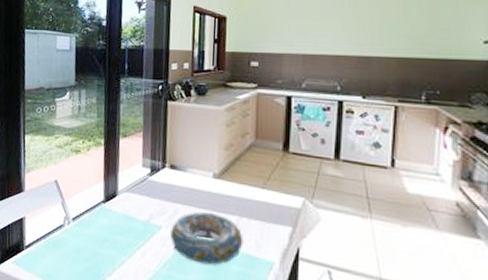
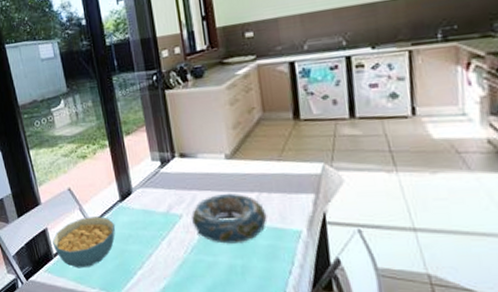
cereal bowl: none [27,212,94,266] -> present [52,216,116,268]

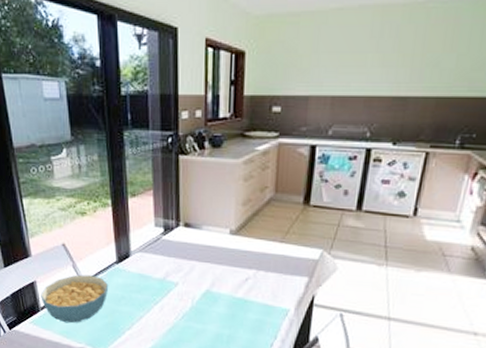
decorative bowl: present [191,192,268,244] -> none [187,267,260,315]

